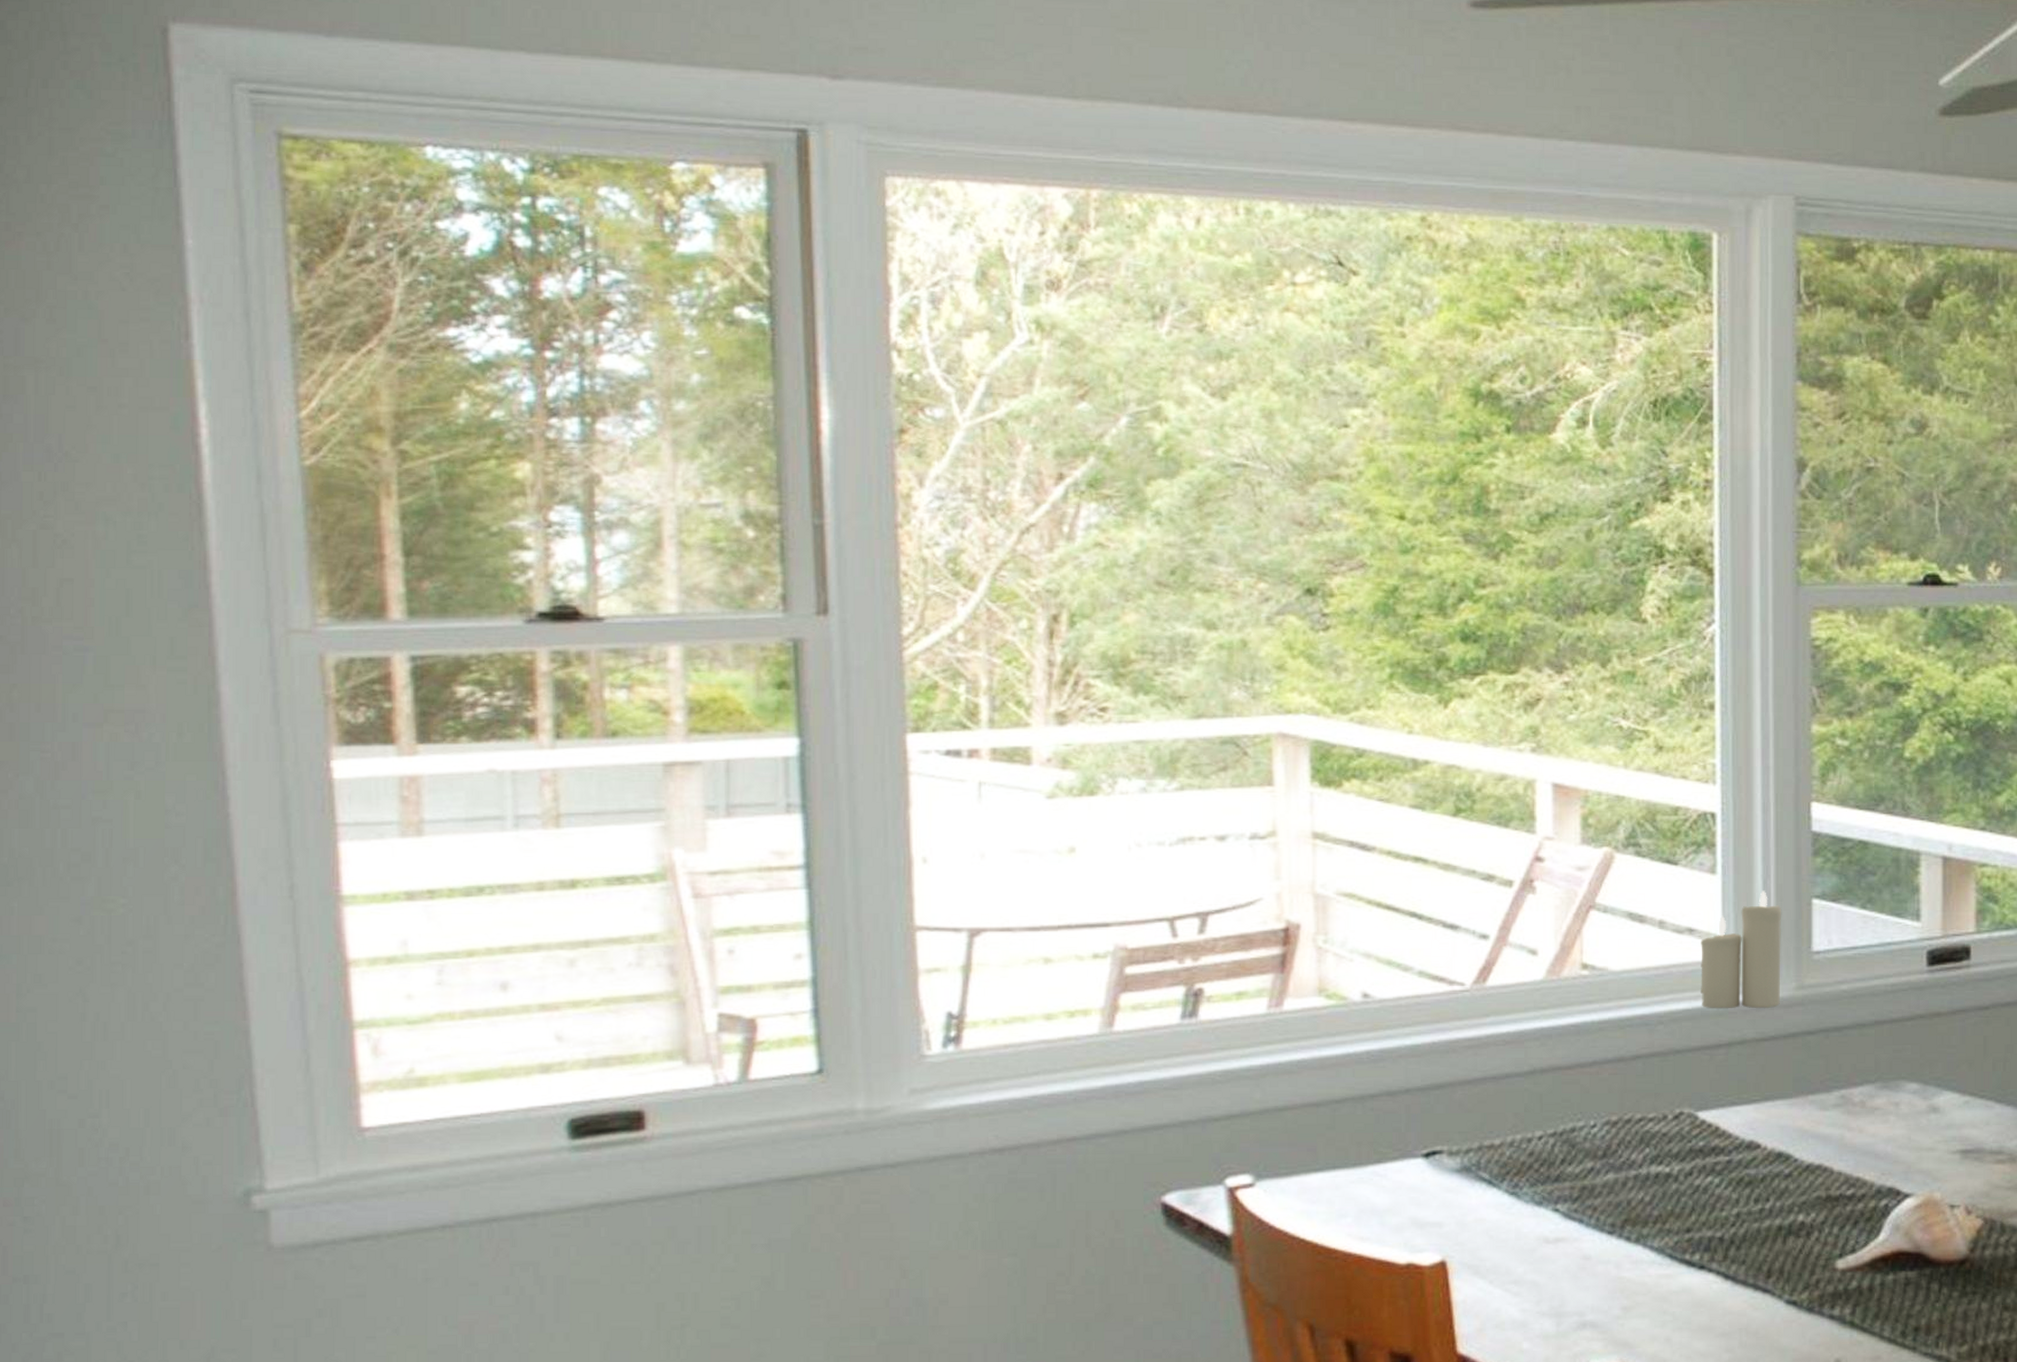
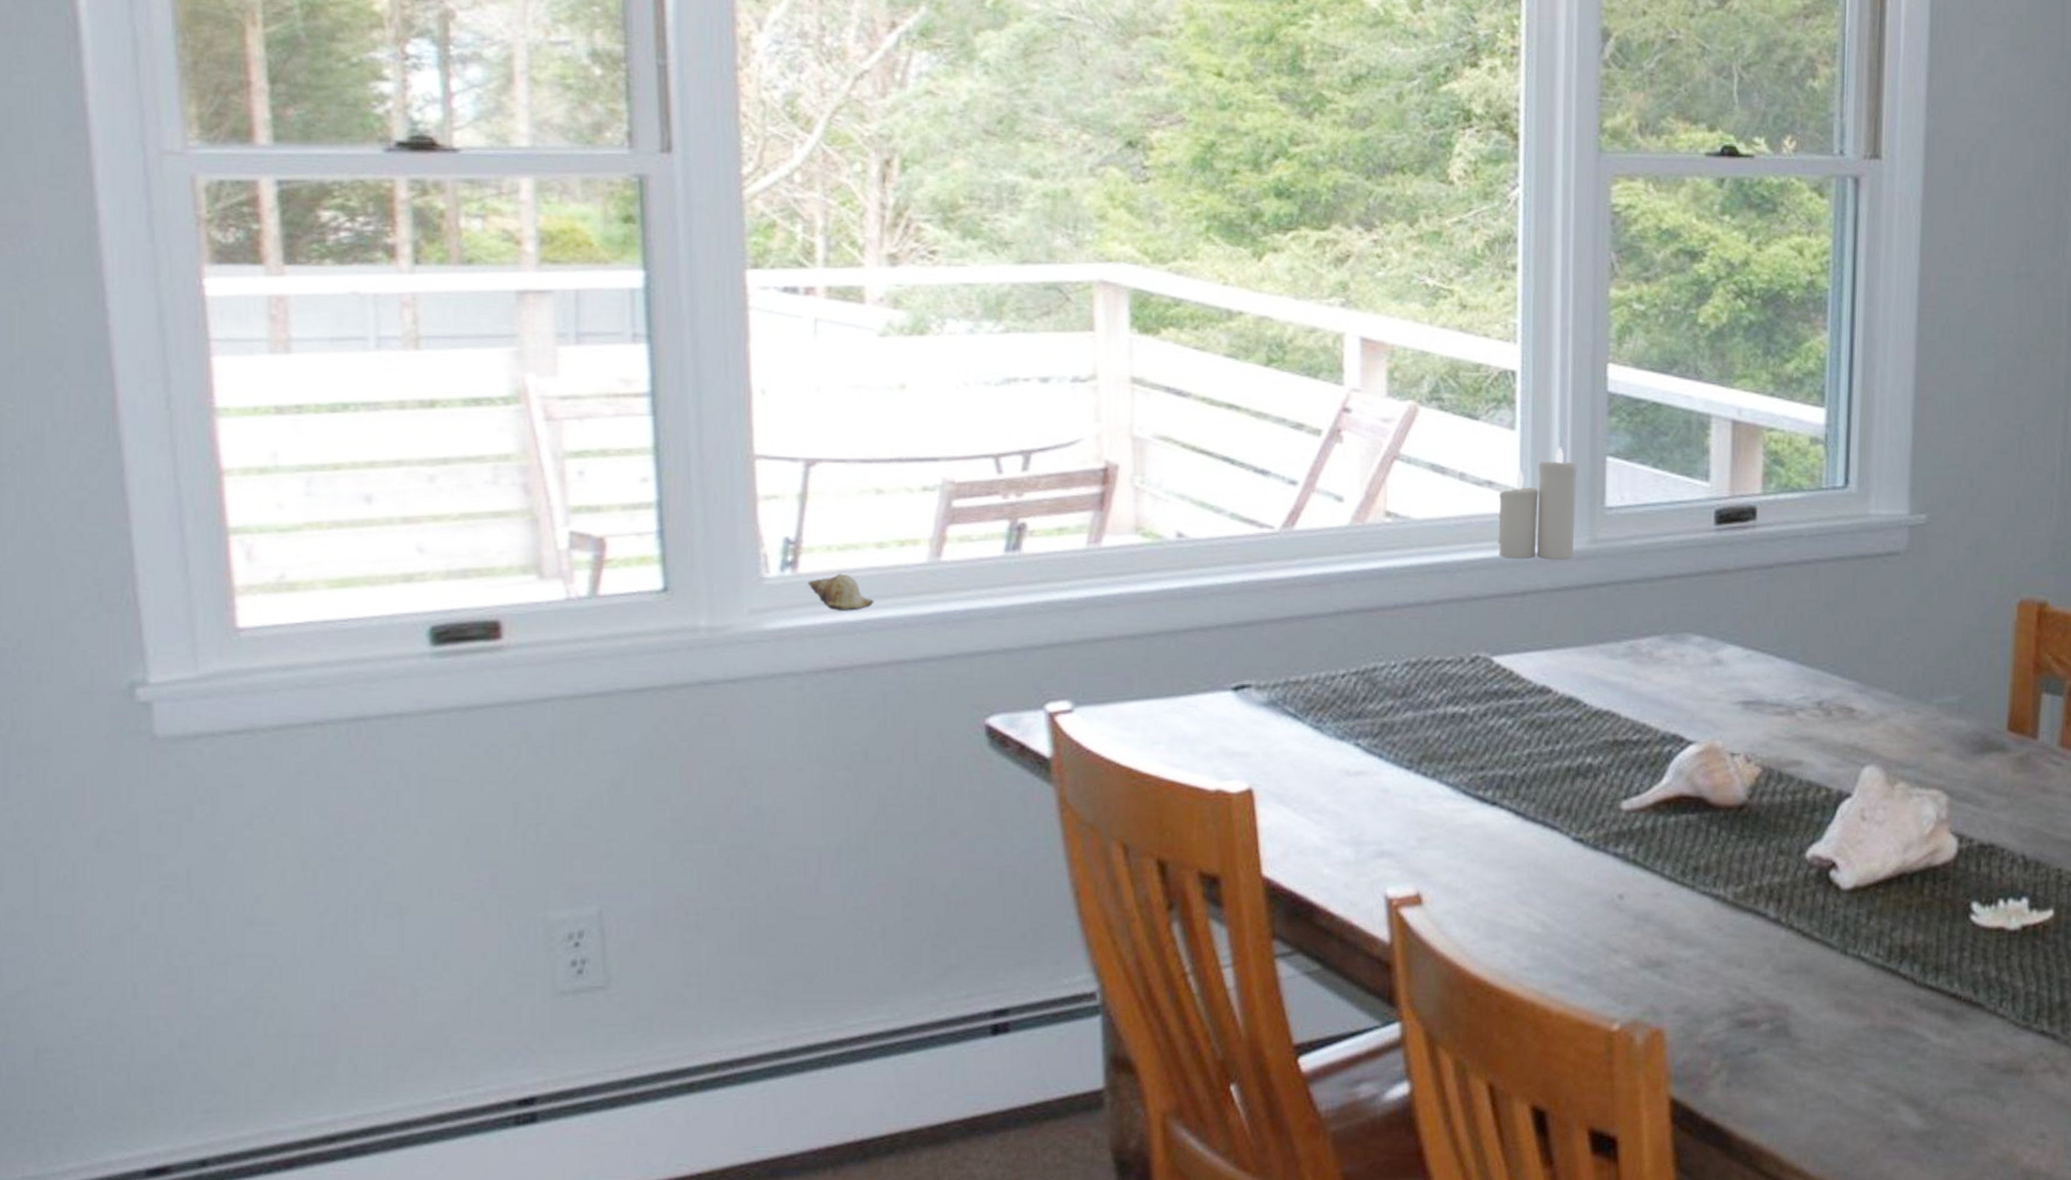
seashell: none [972,1048,1043,1089] -> present [808,573,874,612]

